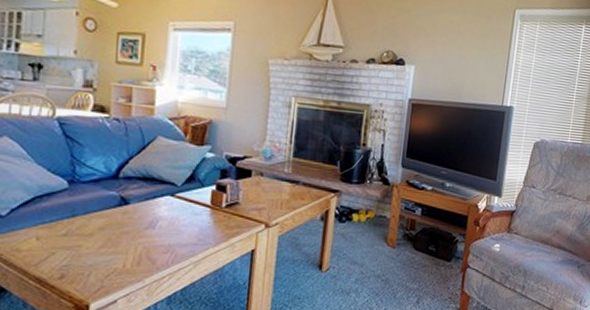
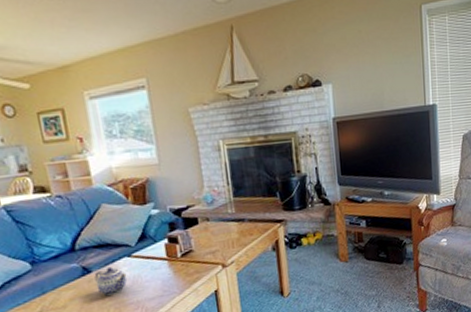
teapot: none [130,202,165,232] -> present [94,266,128,296]

